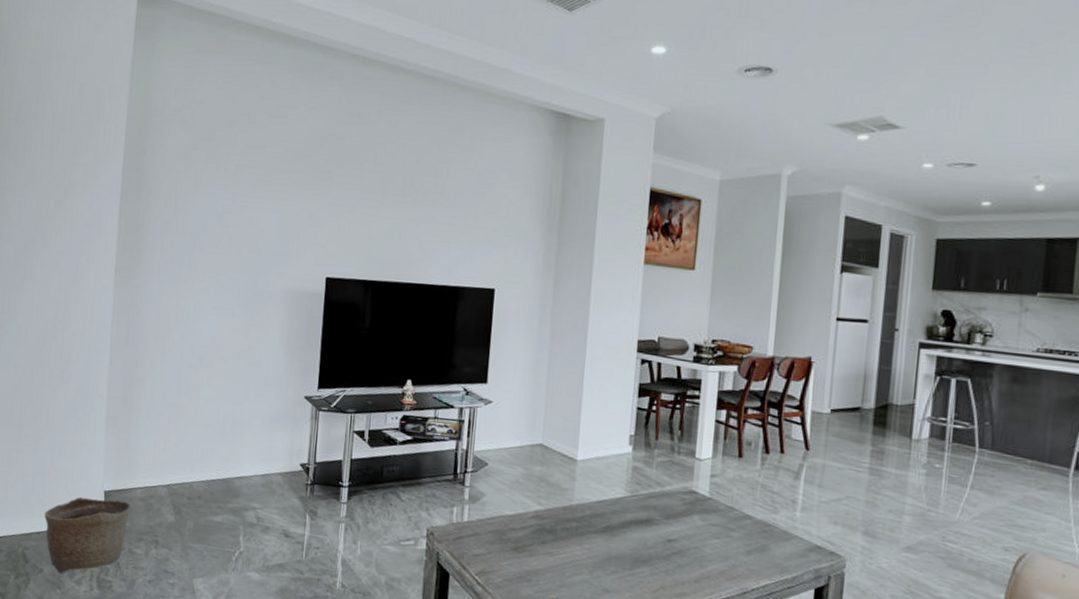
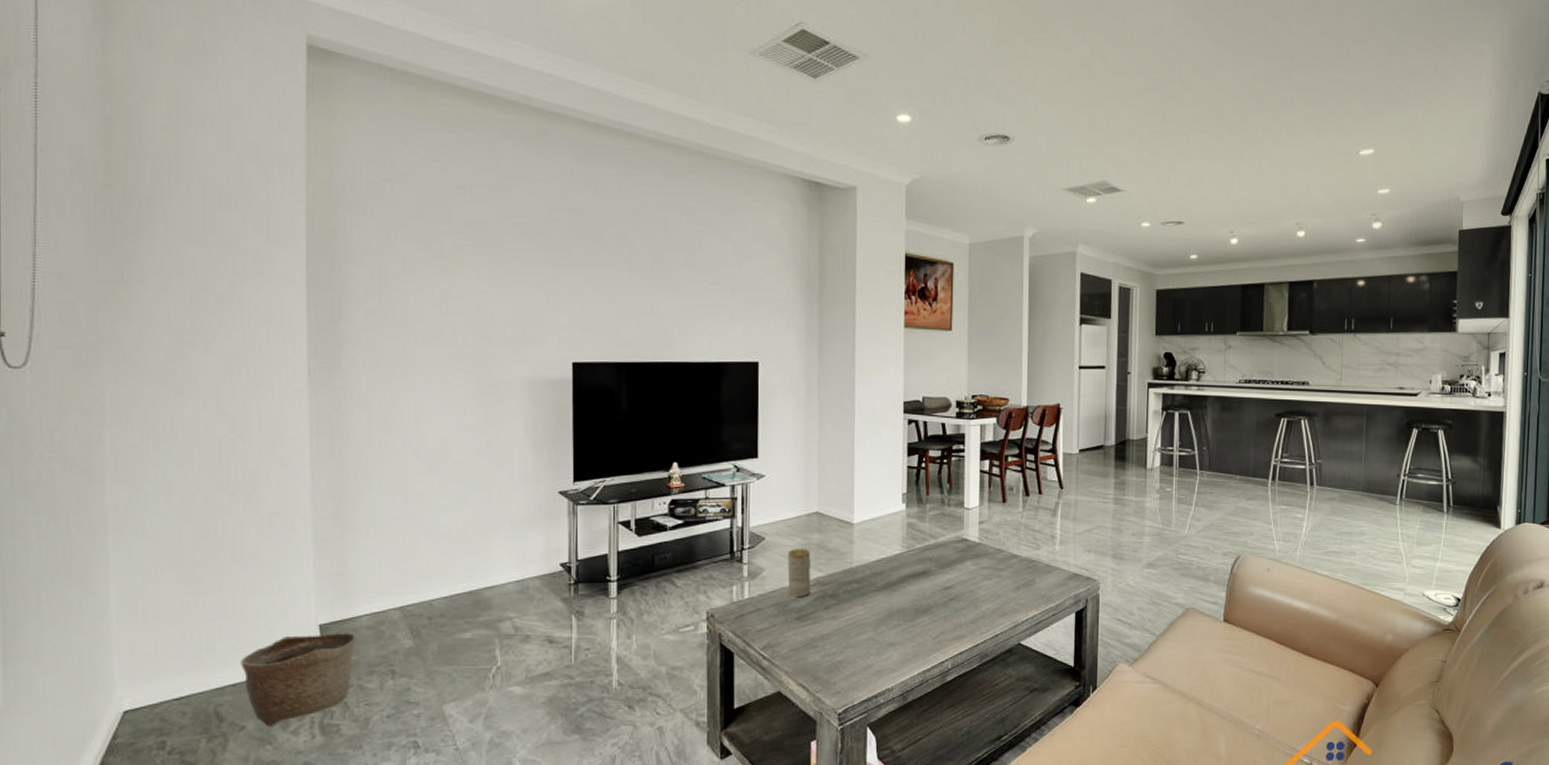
candle: none [506,478,532,528] -> present [787,549,811,597]

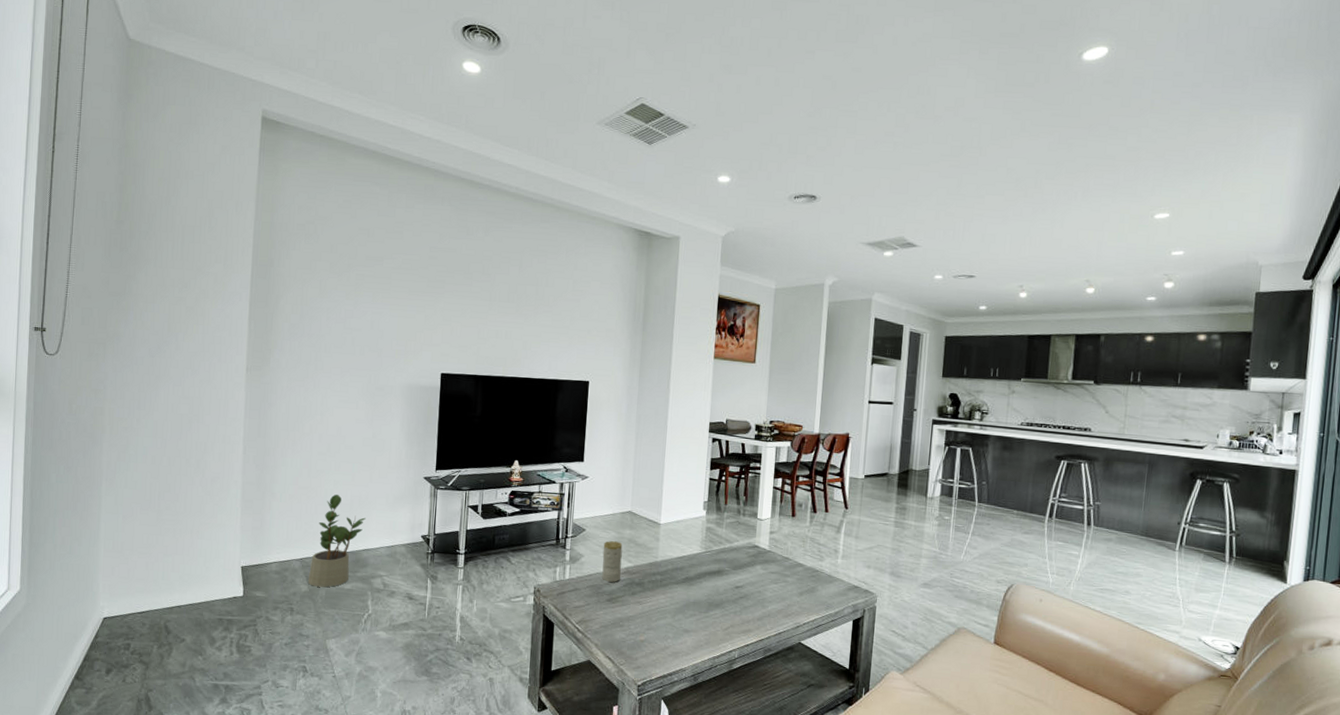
basket: present [241,633,356,727] -> none [185,572,267,642]
potted plant: none [412,523,485,640] -> present [308,494,366,588]

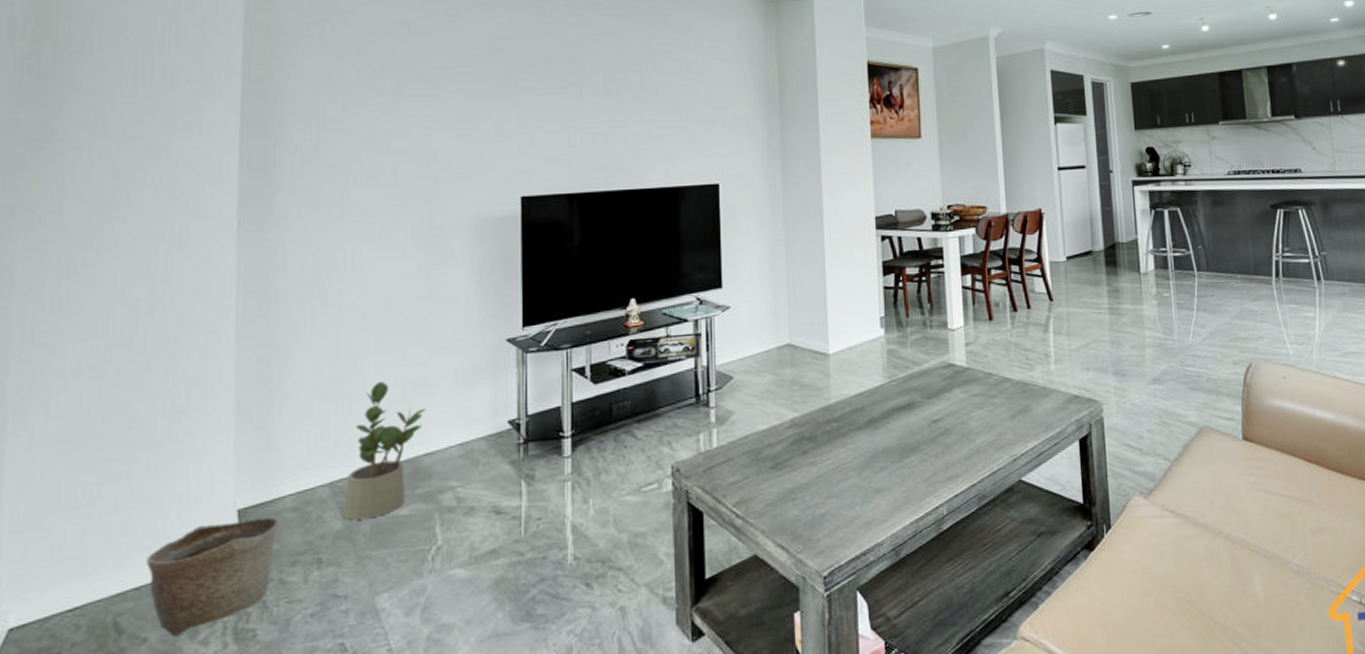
basket: none [185,572,267,642] -> present [146,517,279,638]
candle: present [602,541,623,582] -> none [758,386,785,443]

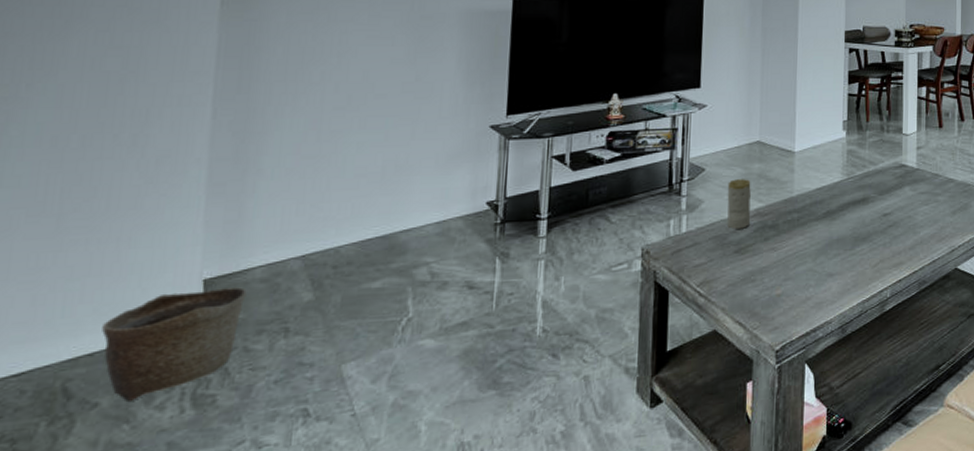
potted plant: present [342,382,425,521] -> none [313,161,405,292]
candle: none [758,386,785,443] -> present [727,179,751,229]

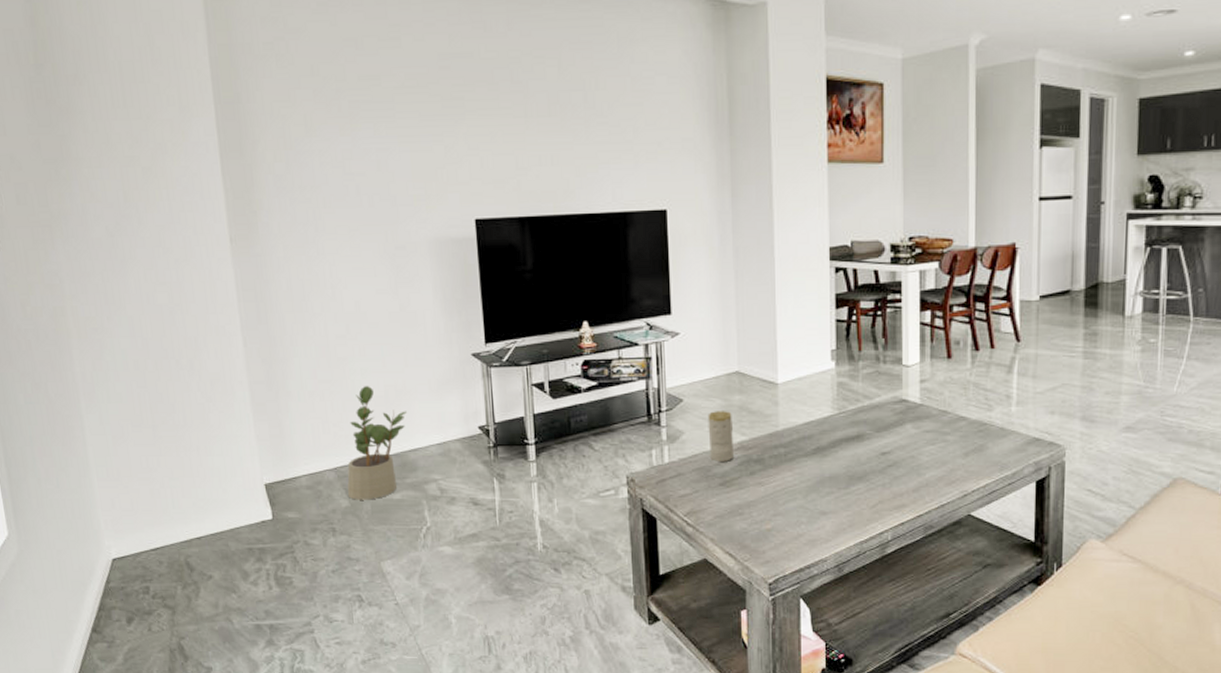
basket: present [102,287,247,403] -> none [202,492,299,578]
potted plant: none [313,161,405,292] -> present [347,386,407,500]

